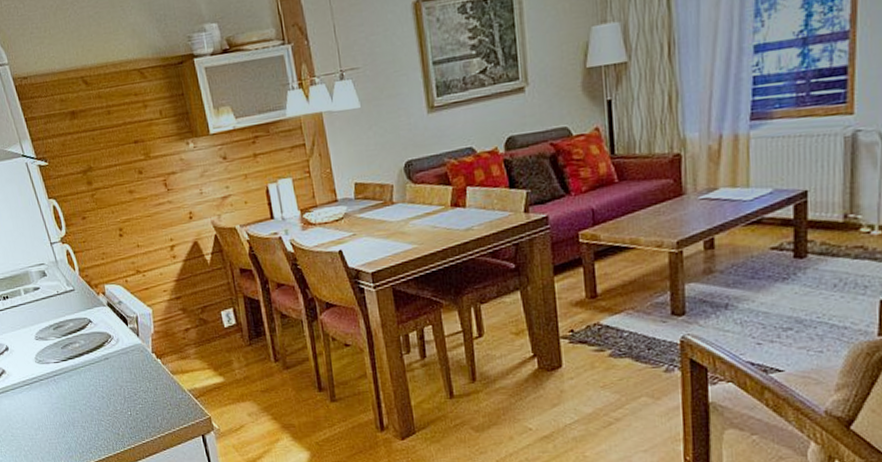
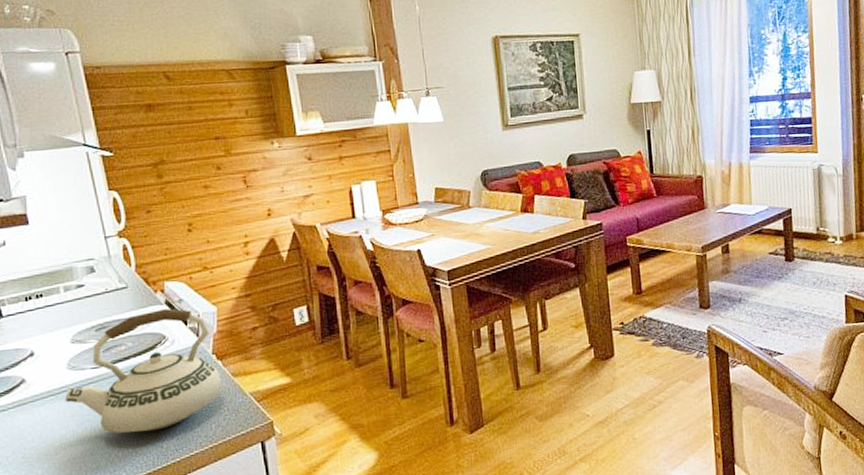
teakettle: none [37,310,164,420] -> present [65,308,223,434]

